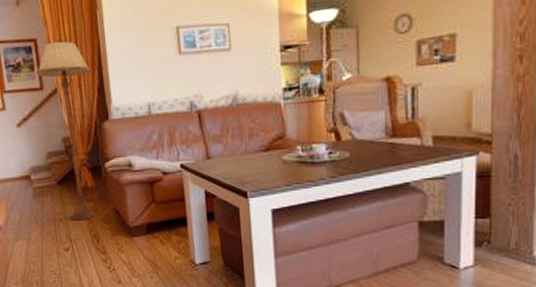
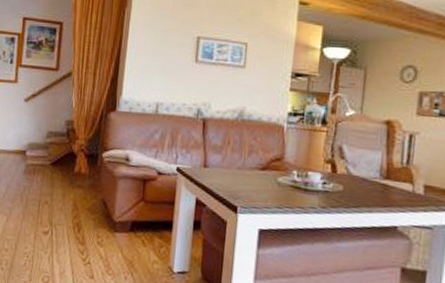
floor lamp: present [36,38,96,221] -> none [55,26,109,206]

